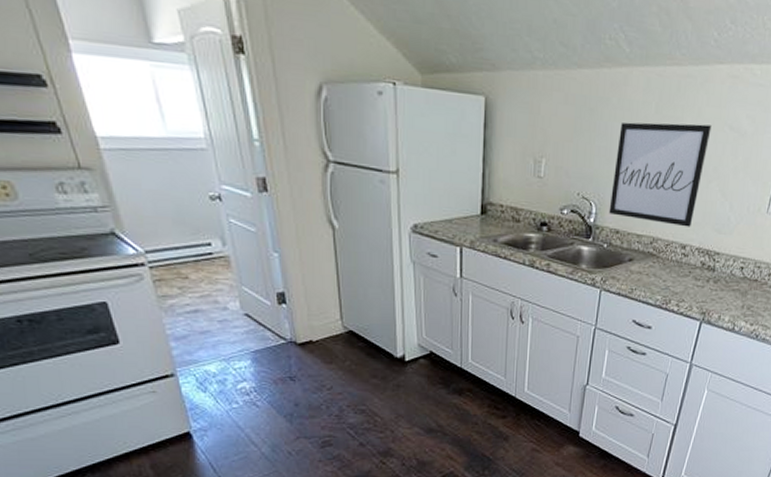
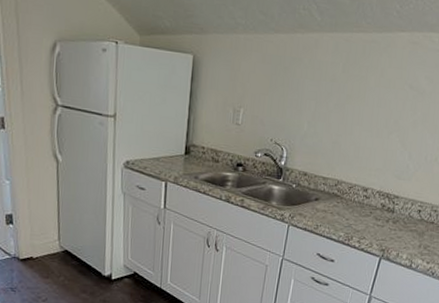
wall art: present [608,122,712,227] -> none [298,79,393,173]

